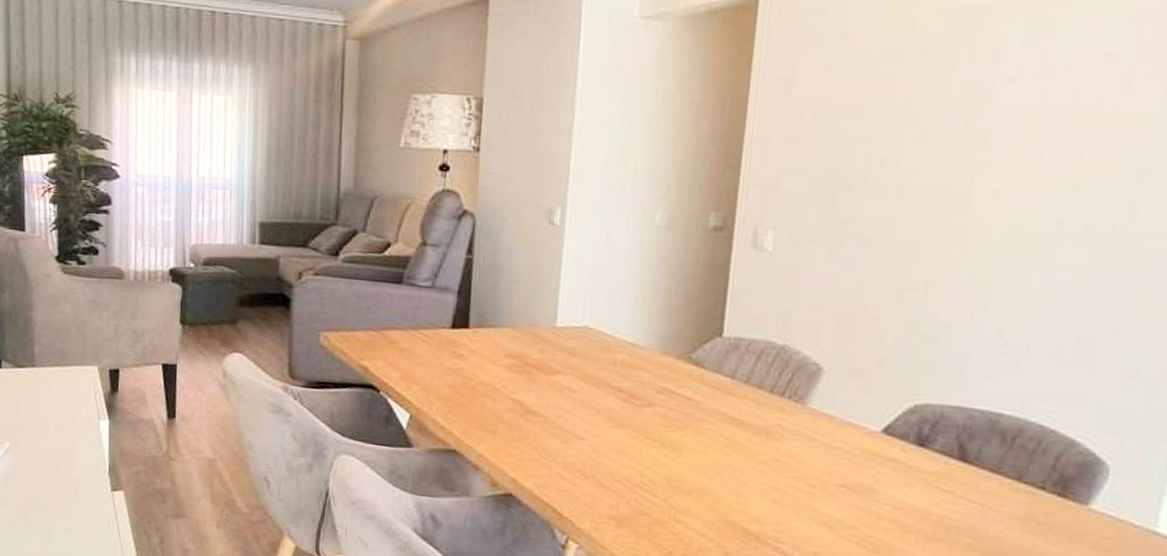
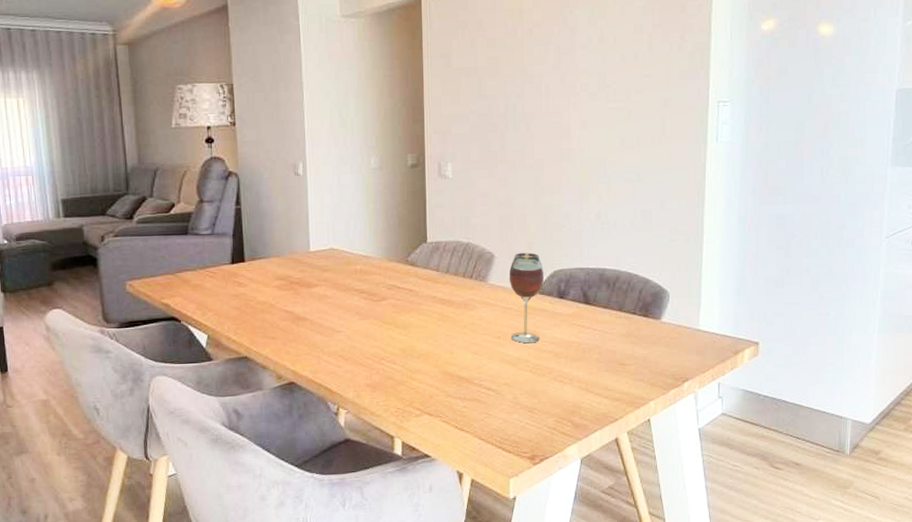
wineglass: none [832,370,898,504] -> present [509,253,544,344]

